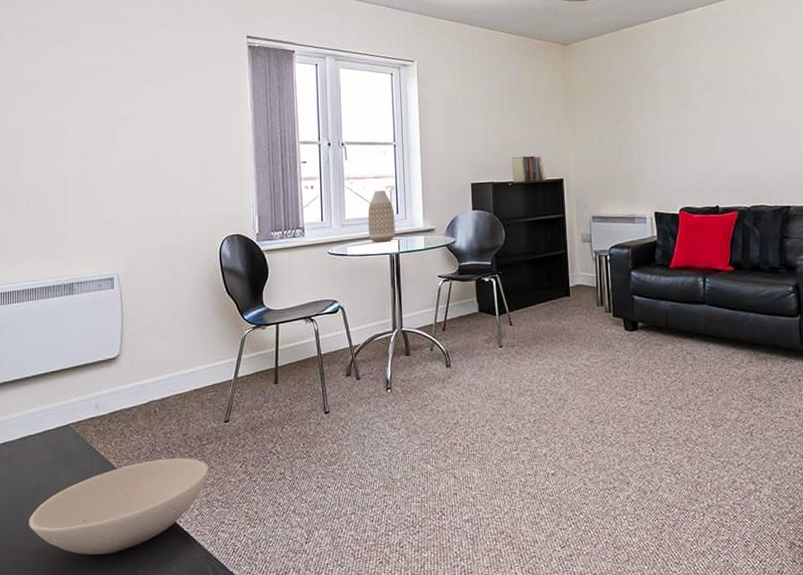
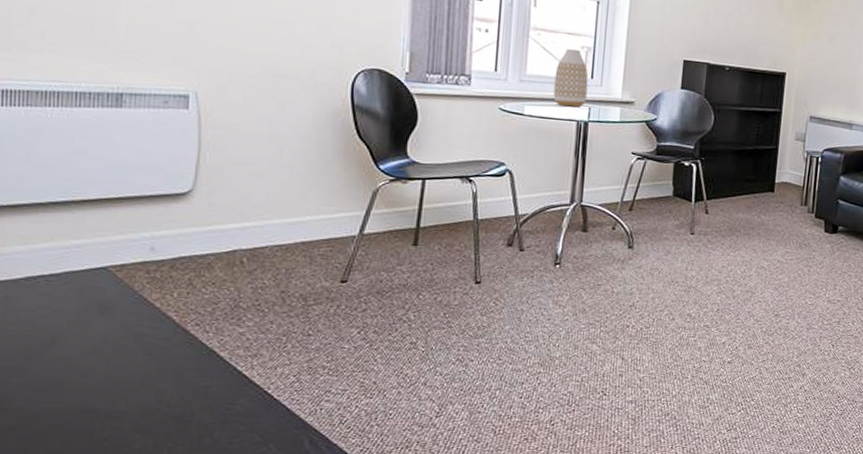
bowl: present [29,457,208,555] -> none [35,316,314,421]
books: present [511,155,546,183] -> none [731,41,768,72]

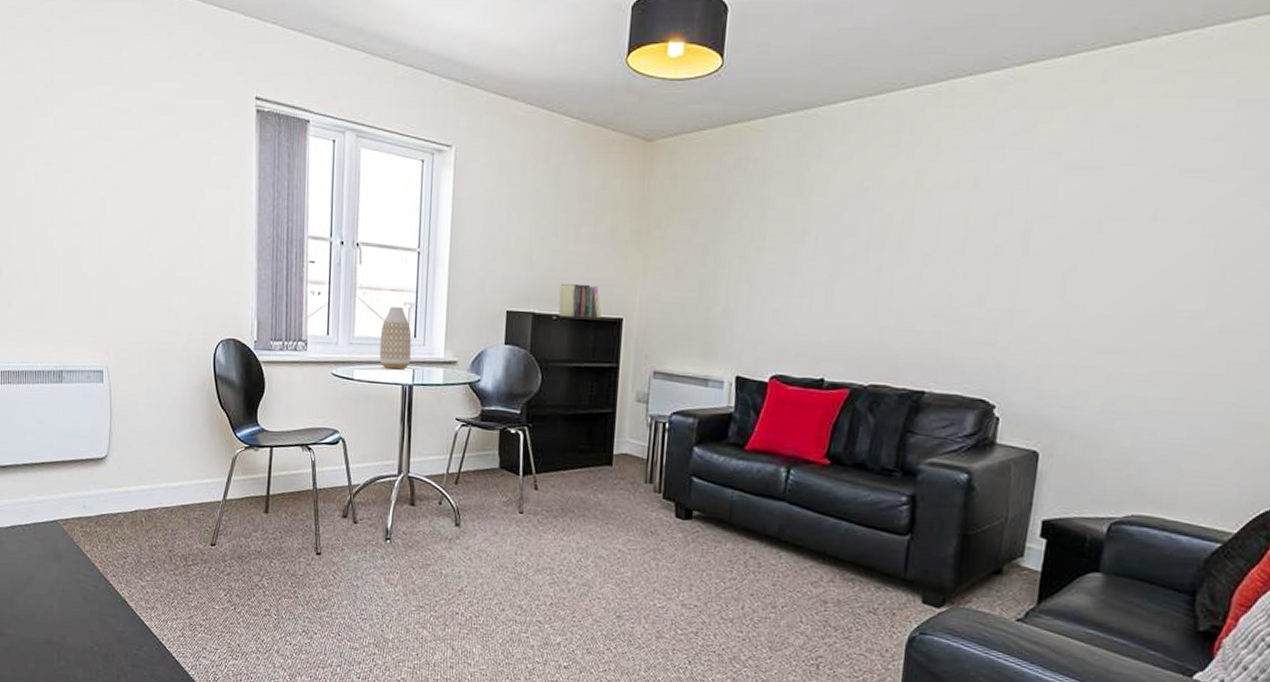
books: none [731,41,768,72] -> present [558,283,601,319]

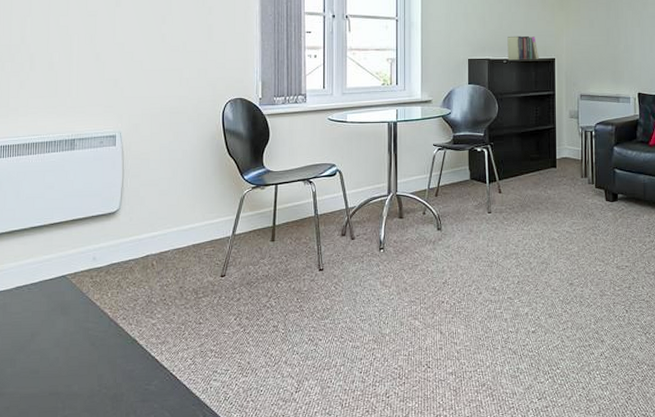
vase: present [379,307,412,370] -> none [368,62,394,111]

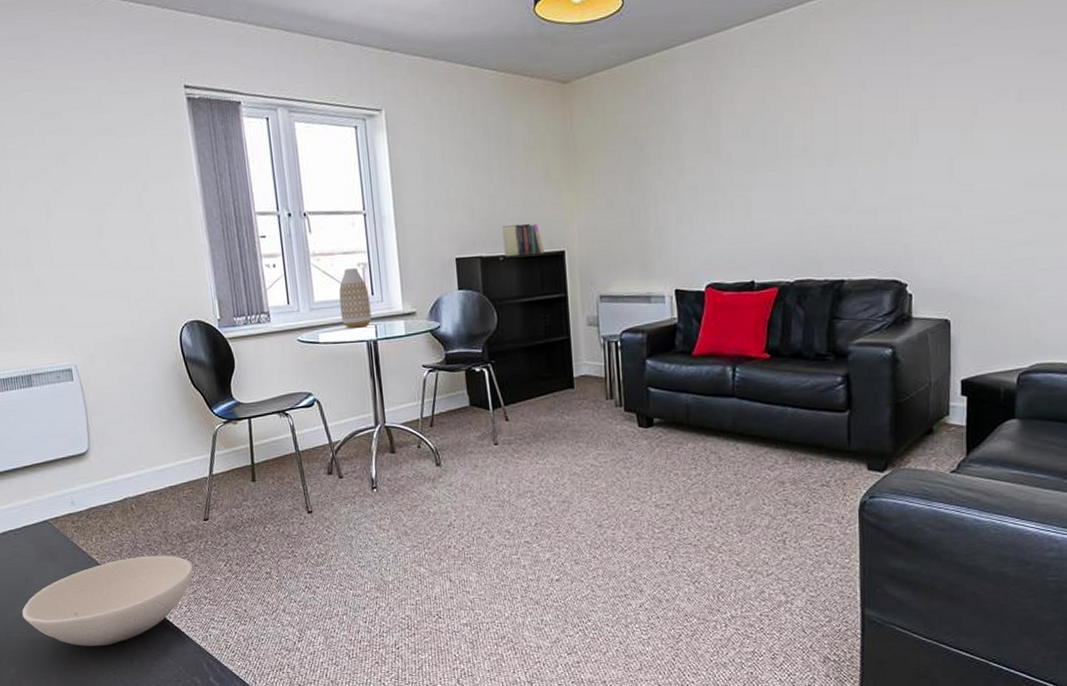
bowl: none [21,309,203,401] -> present [22,555,193,646]
vase: none [368,62,394,111] -> present [339,268,372,328]

